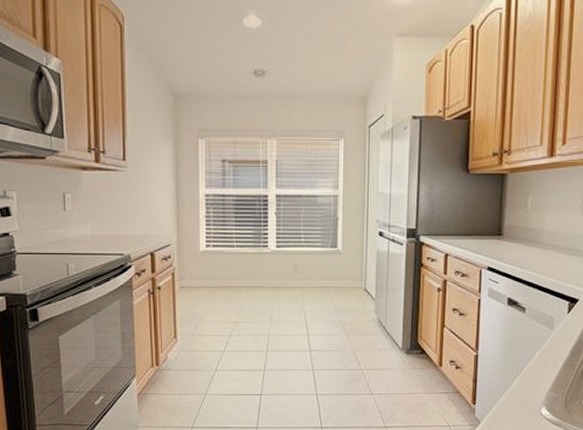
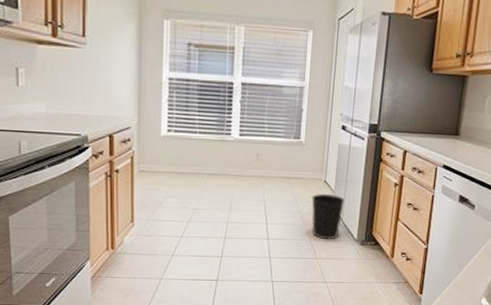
wastebasket: none [352,302,387,350] -> present [311,193,345,240]

